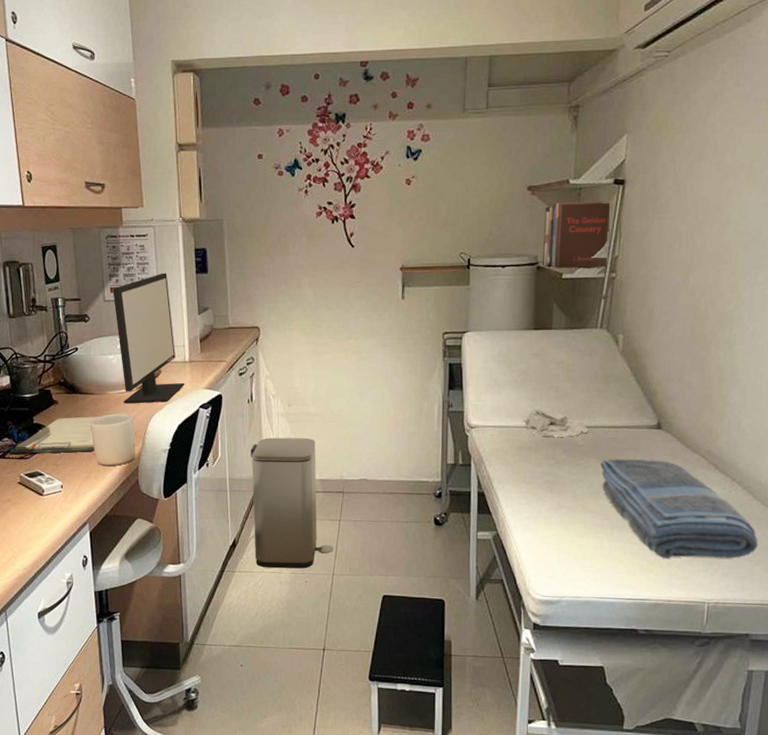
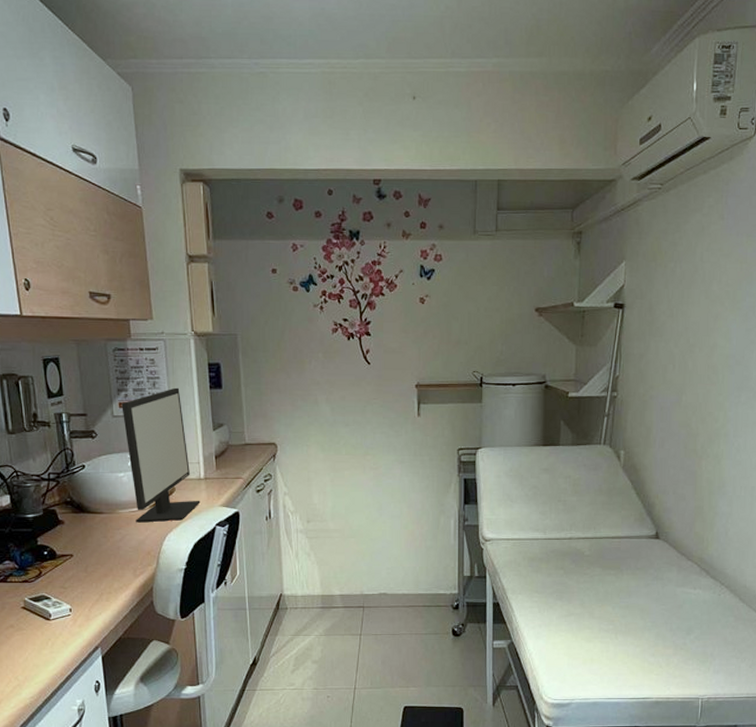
clipboard: present [9,416,100,455] -> none [11,536,111,578]
mug: present [89,414,136,467] -> none [99,533,150,588]
pedal bin: present [251,437,333,569] -> none [270,554,354,685]
tissue: present [523,408,589,438] -> none [534,521,595,549]
books: present [542,201,612,269] -> none [549,323,613,388]
towel: present [600,458,758,558] -> none [605,567,744,659]

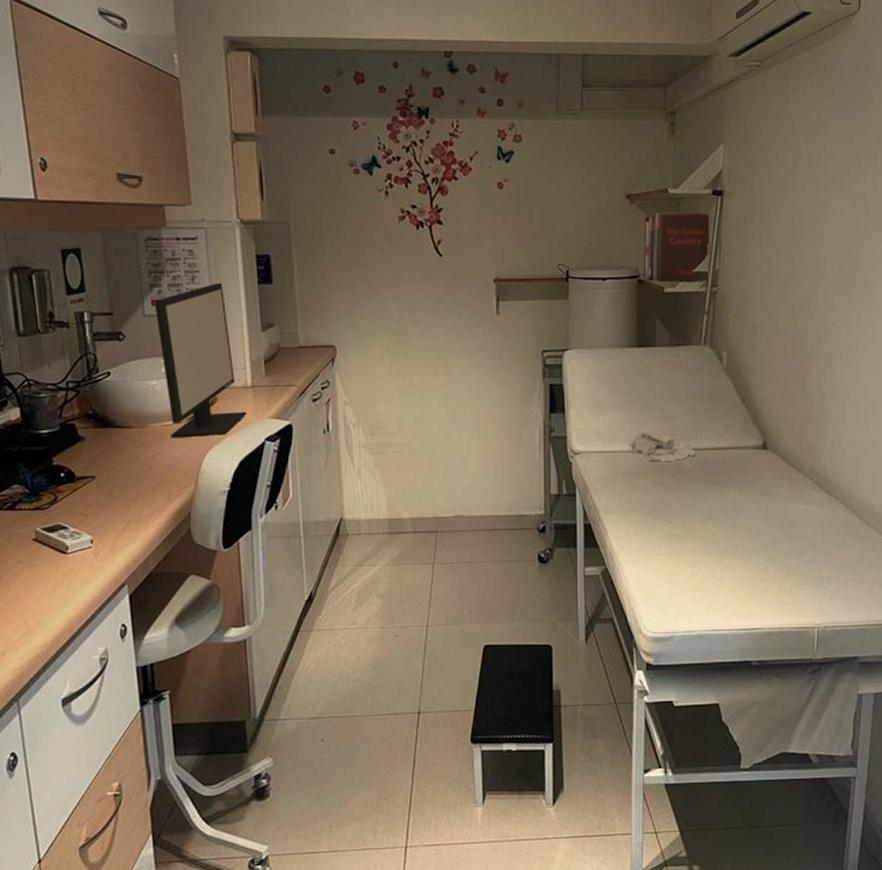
tissue: none [534,521,595,549] -> present [629,431,696,462]
books: none [549,323,613,388] -> present [643,212,712,283]

